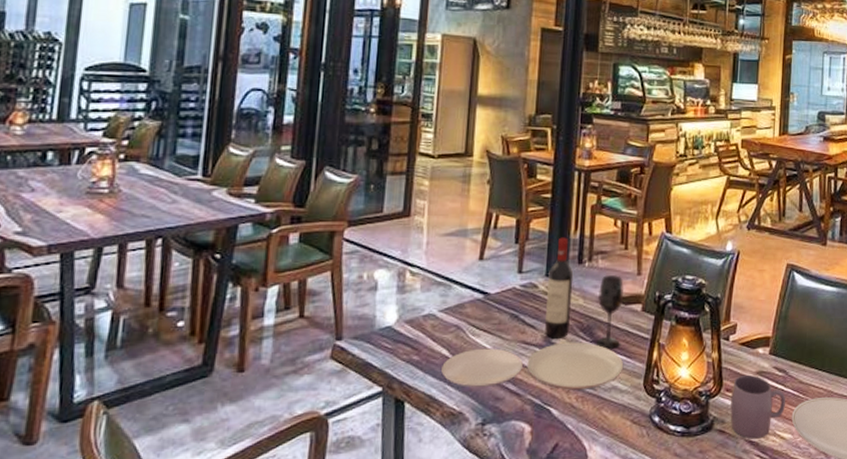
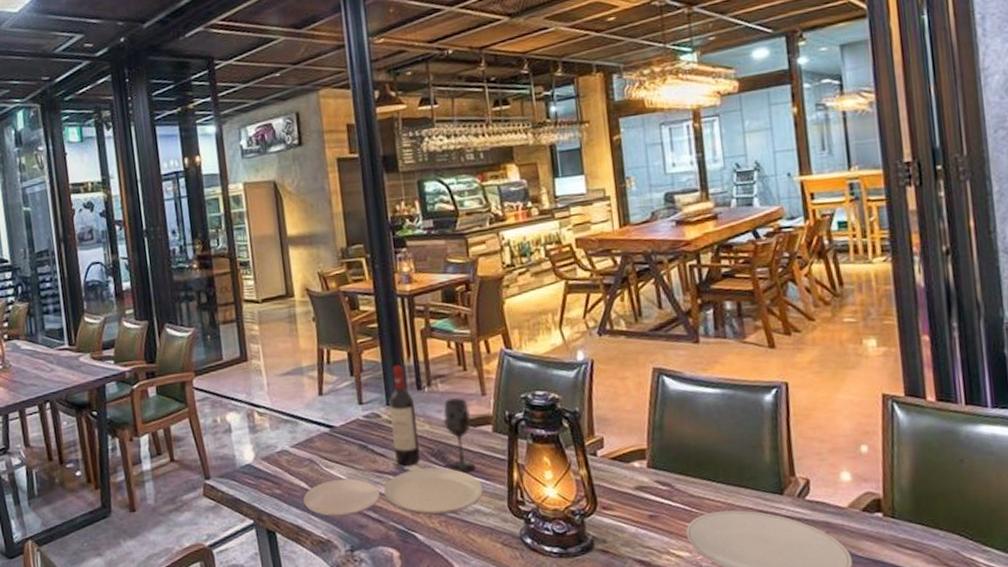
mug: present [730,374,786,439] -> none [609,490,677,559]

